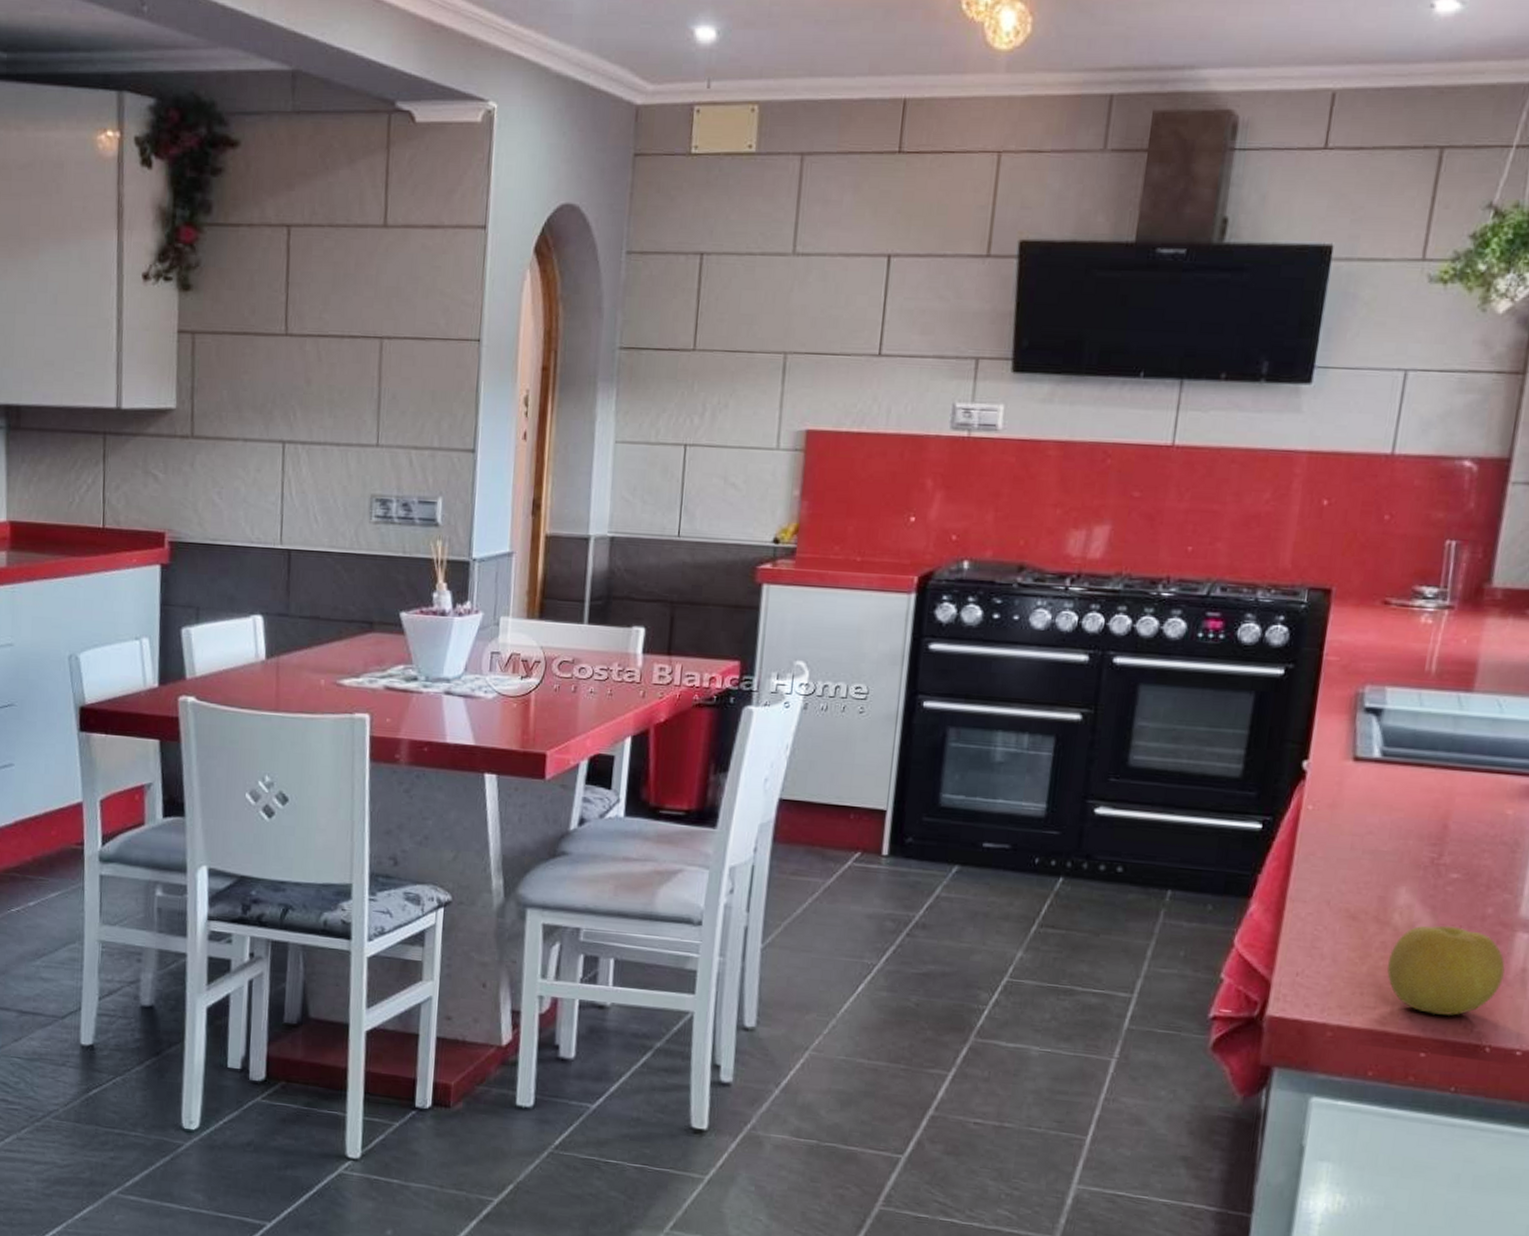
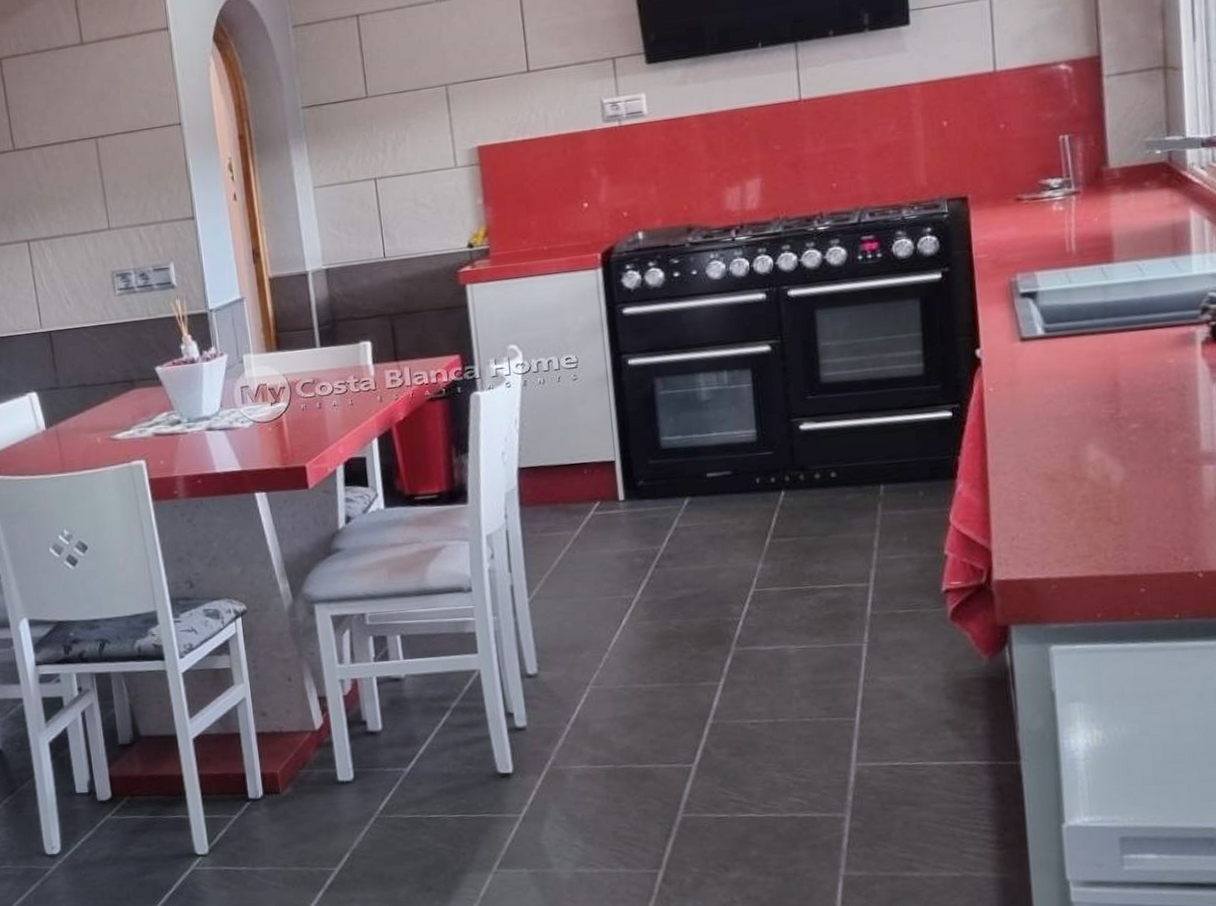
fruit: present [1387,925,1505,1016] -> none [1092,470,1200,552]

